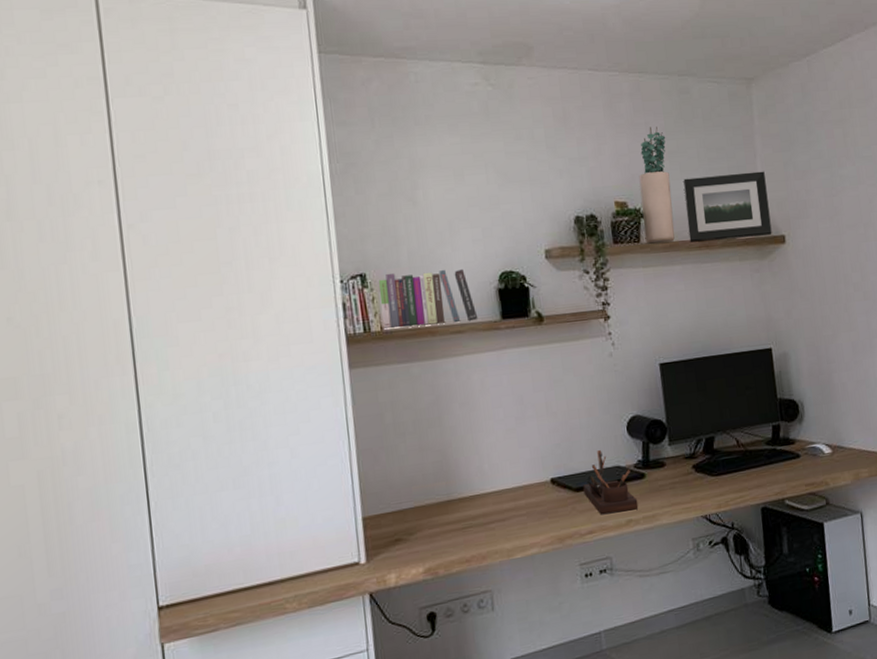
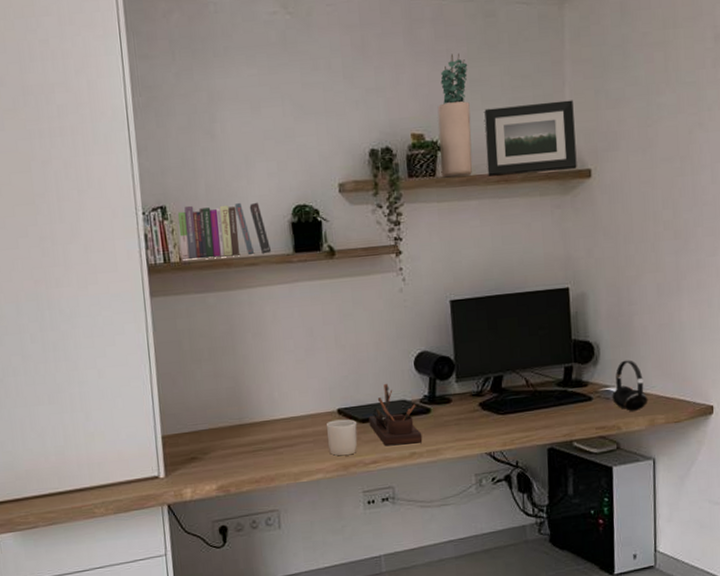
mug: none [539,488,573,529] -> present [326,419,358,457]
headphones: none [818,416,852,468] -> present [612,359,648,412]

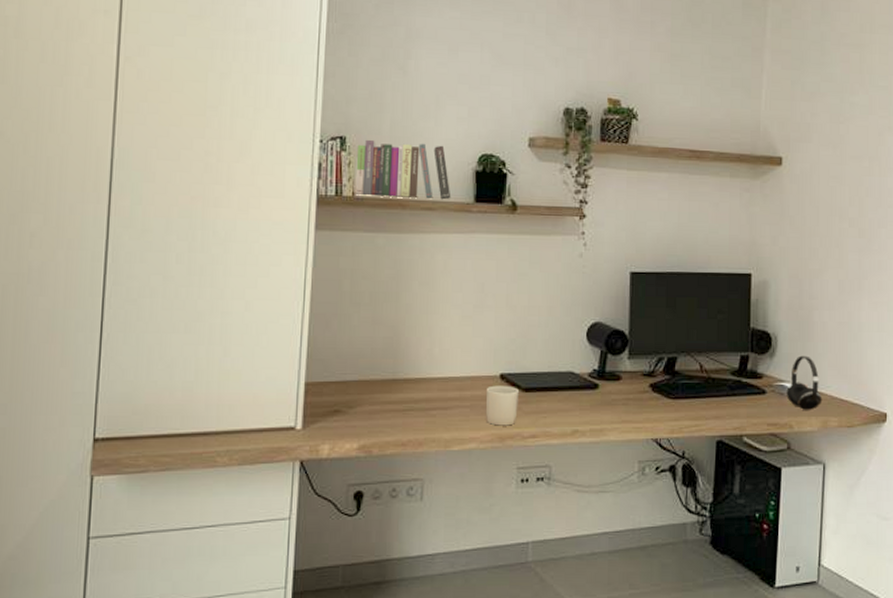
desk organizer: present [368,384,423,446] -> none [532,353,587,420]
vase: present [437,53,473,179] -> none [634,26,671,149]
picture frame: present [484,100,577,176] -> none [680,84,770,155]

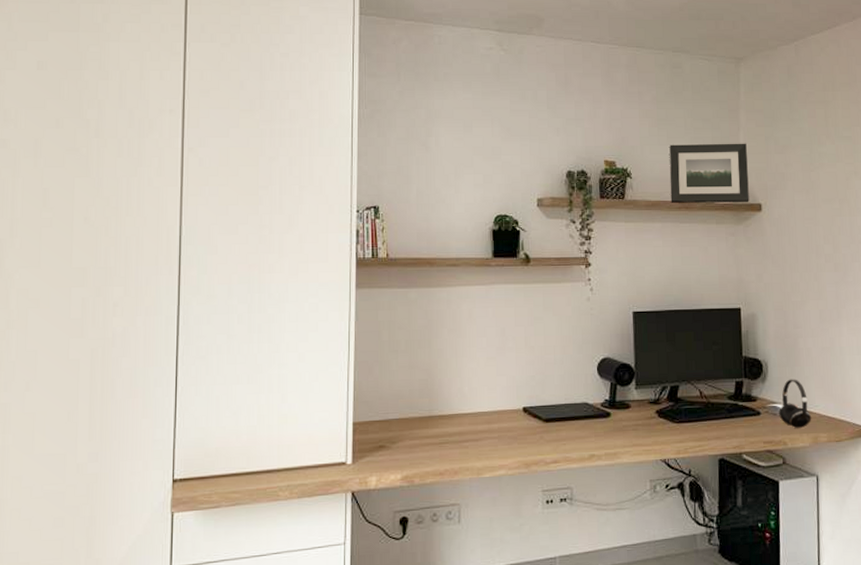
books: present [355,140,451,200] -> none [389,208,472,257]
mug: present [485,385,520,426] -> none [511,417,541,454]
picture frame: none [680,84,770,155] -> present [669,143,749,203]

